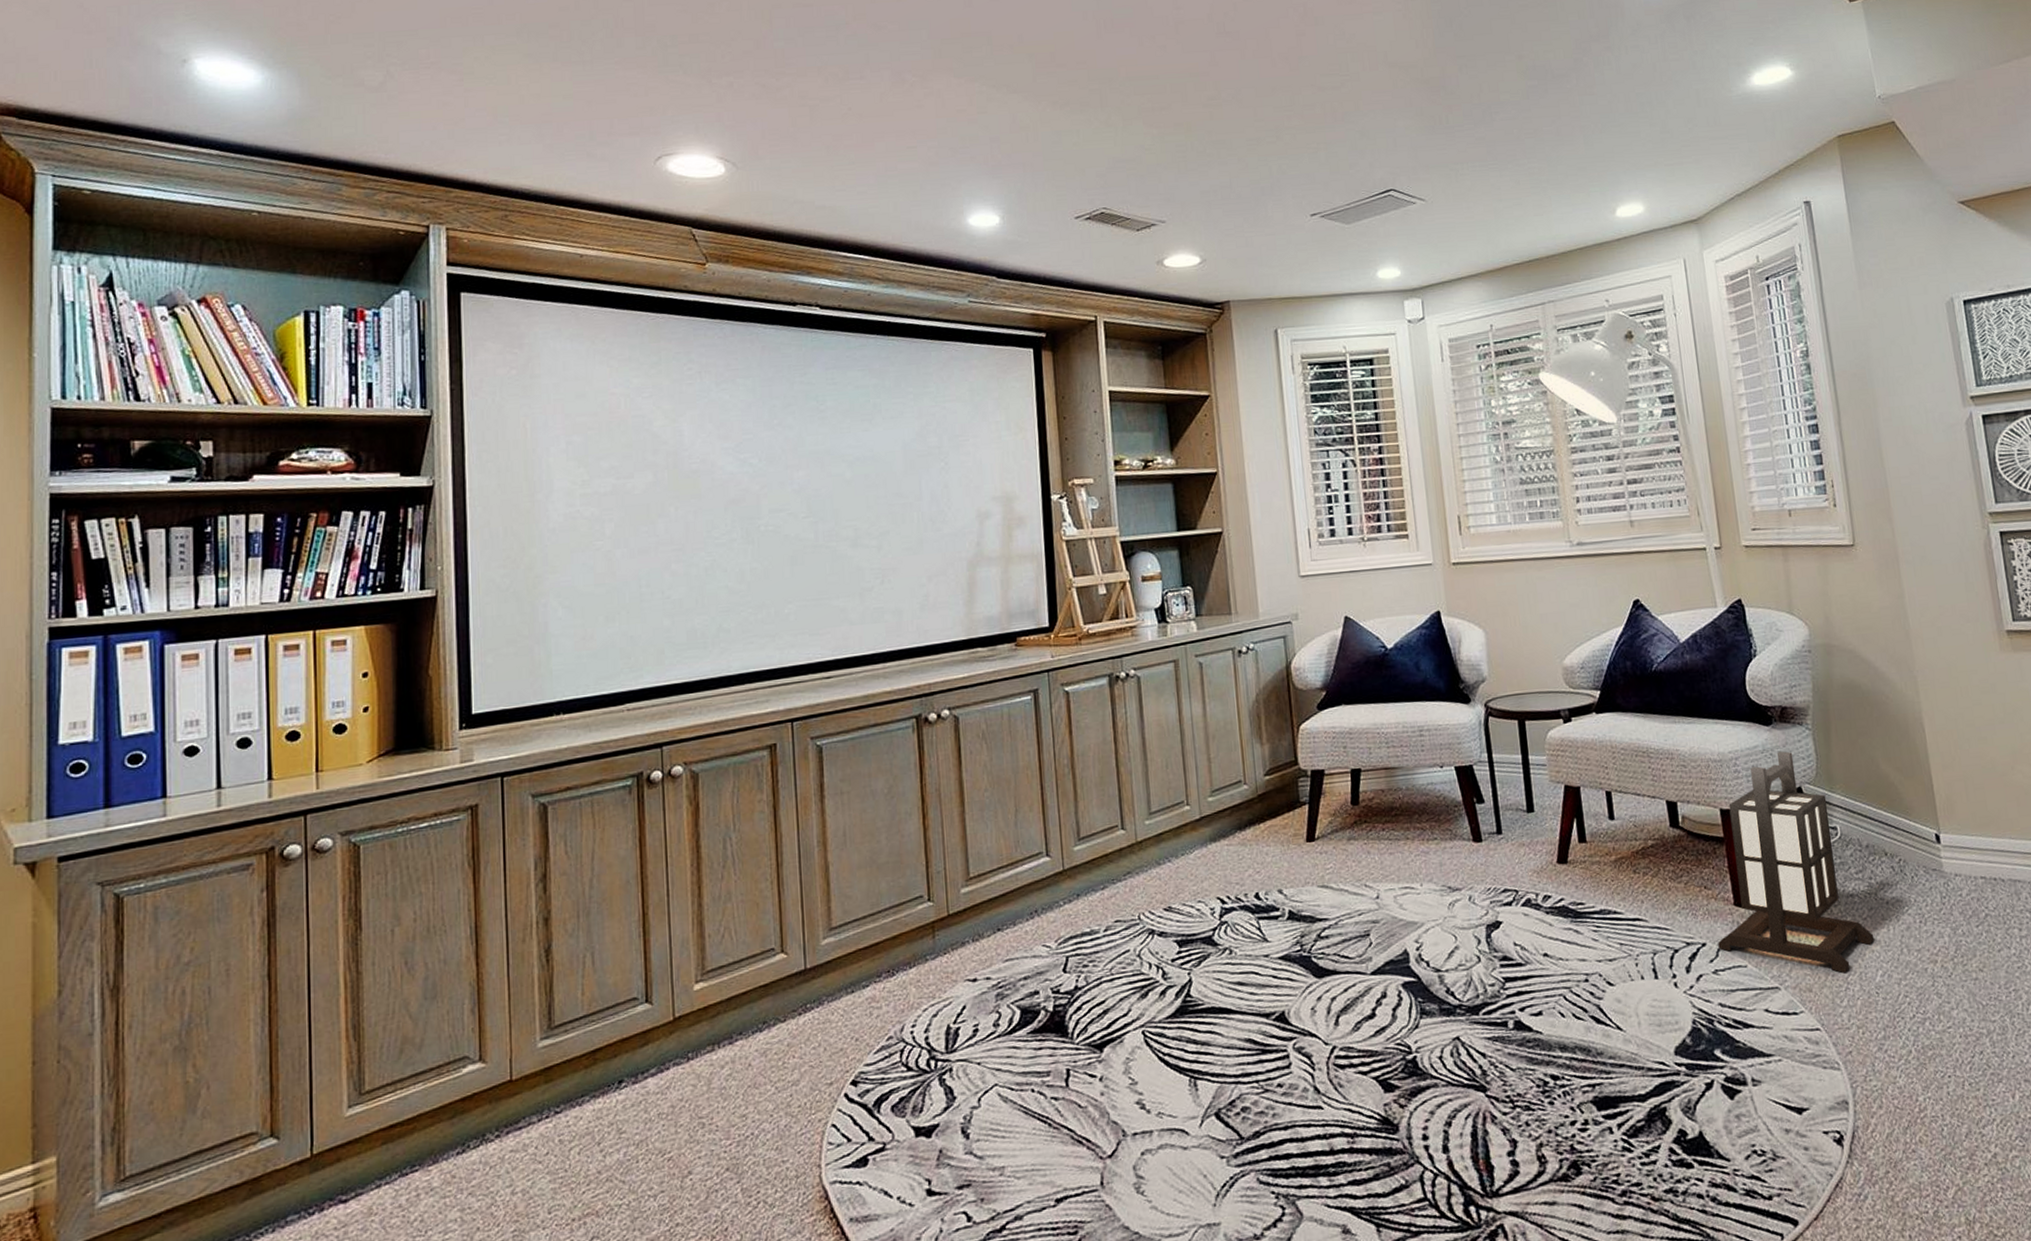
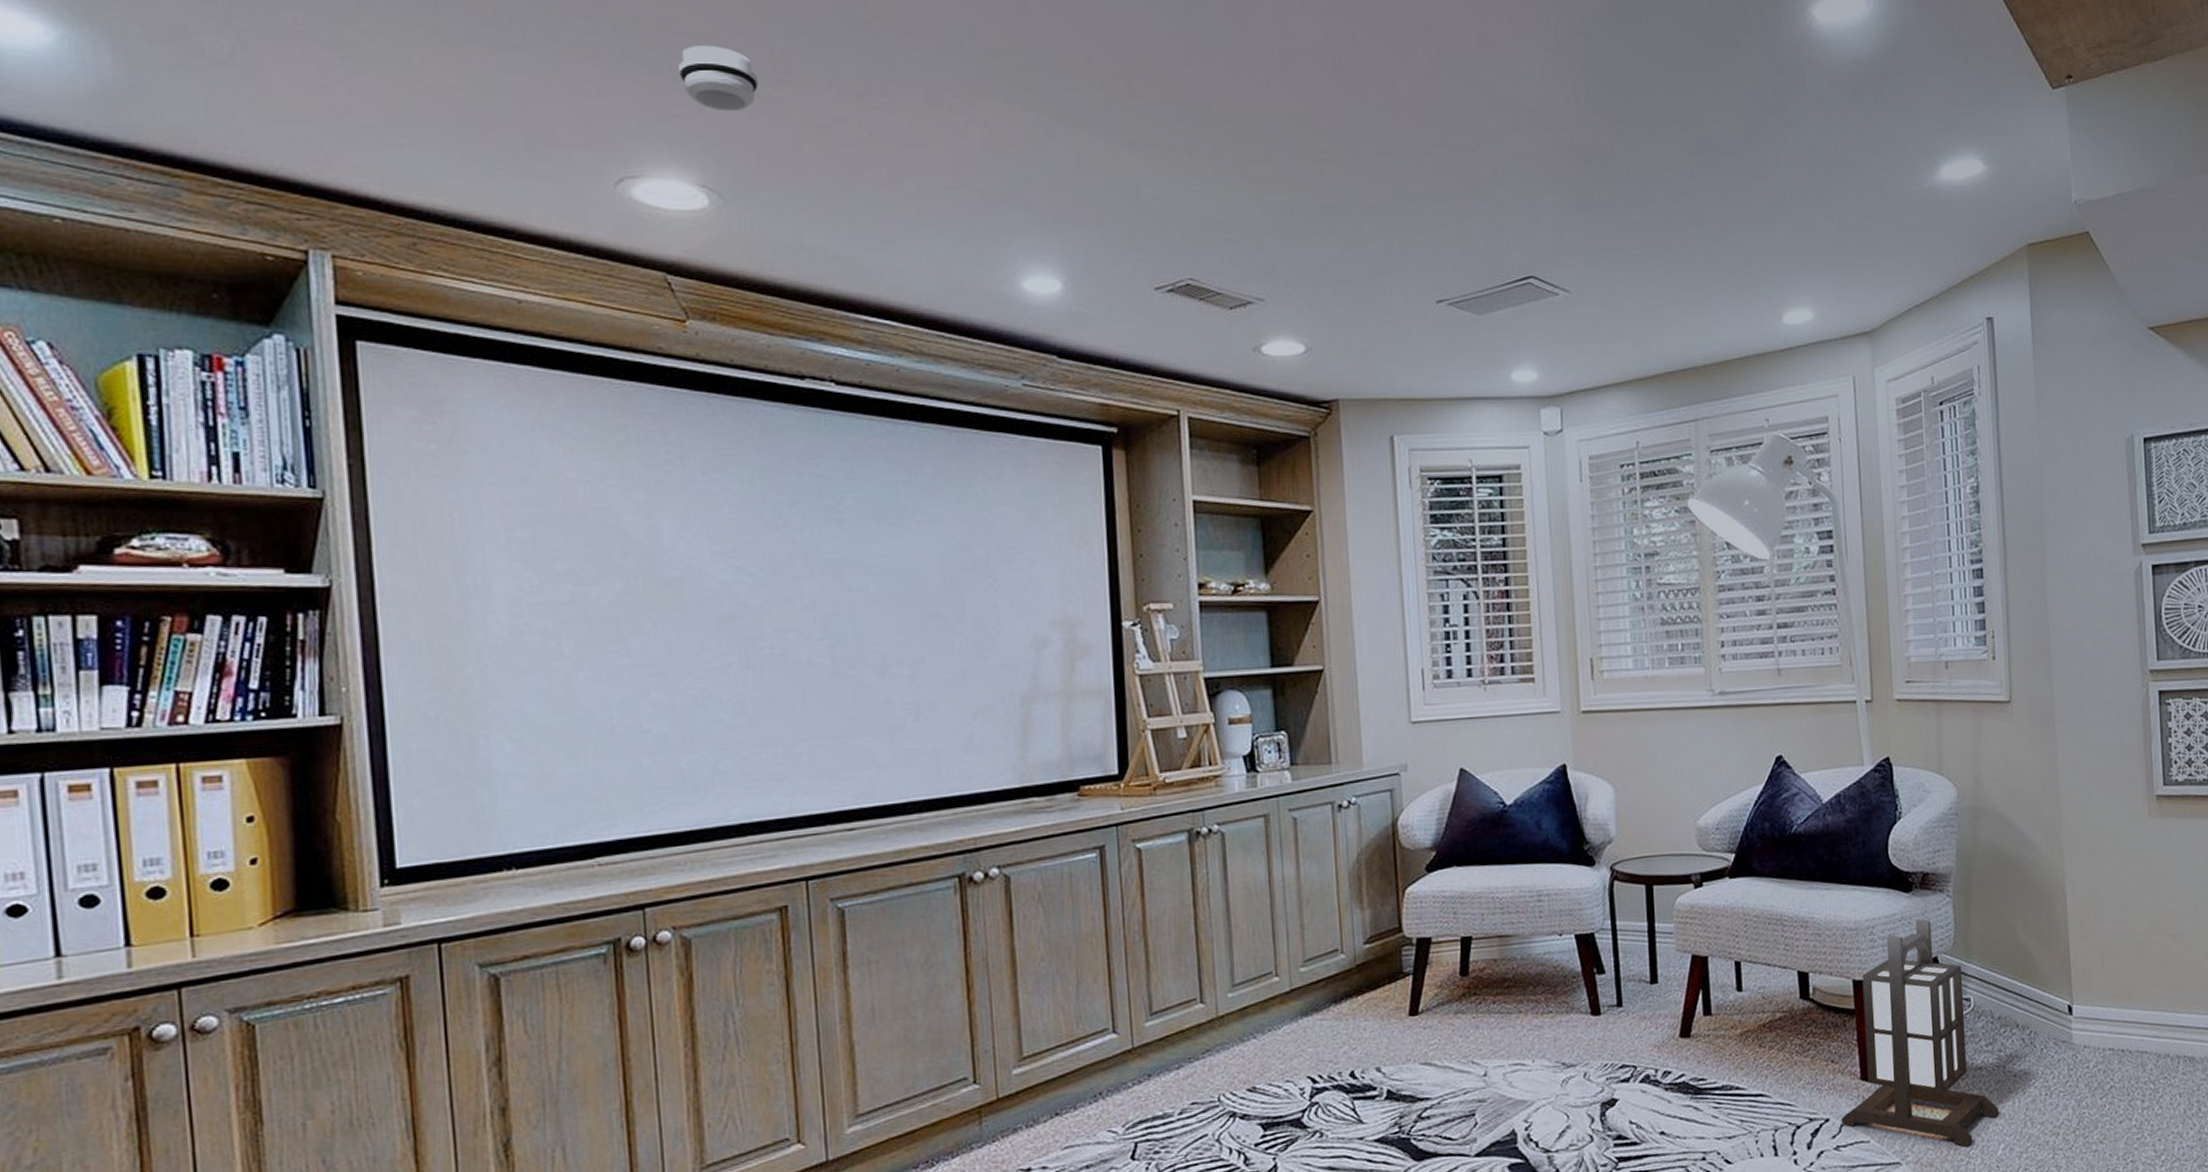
smoke detector: none [704,50,765,100] -> present [678,45,759,112]

